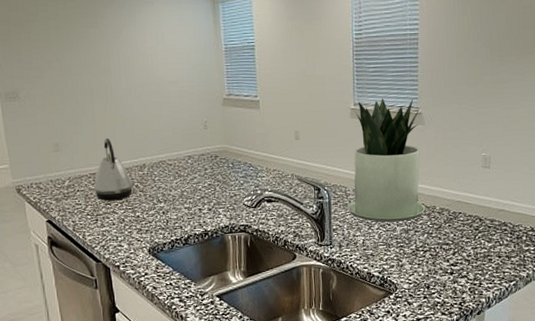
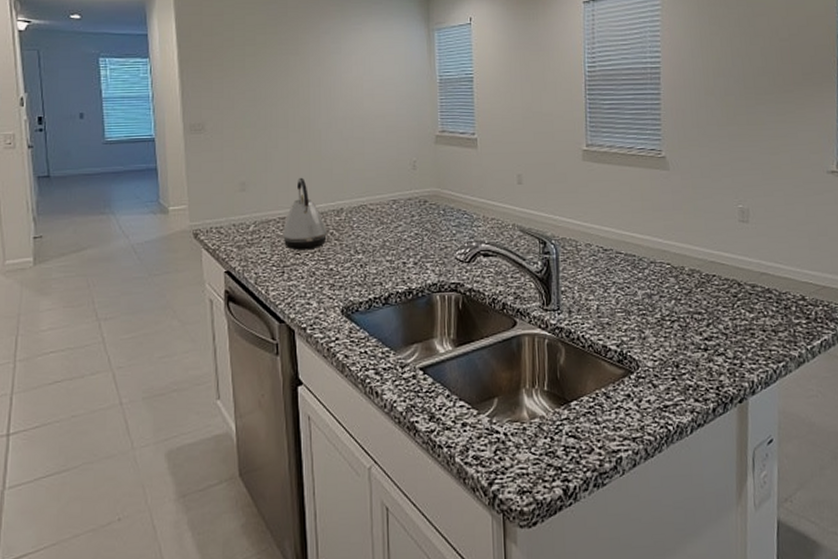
planter: present [347,98,425,223] -> none [578,138,672,285]

